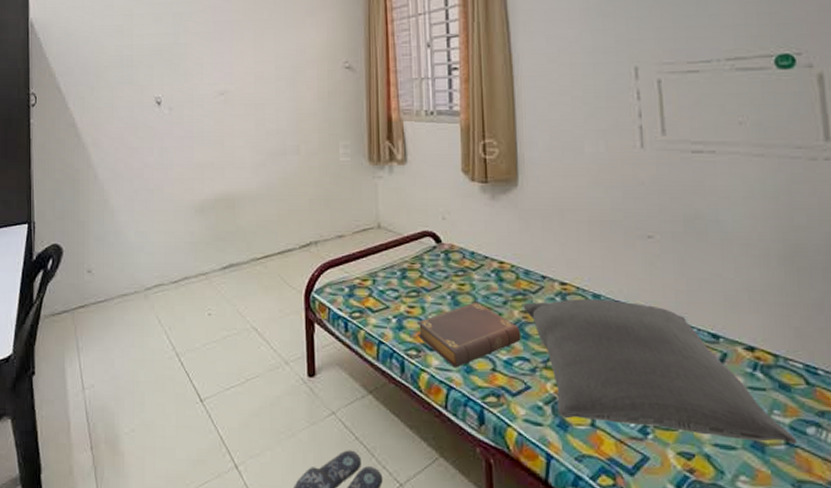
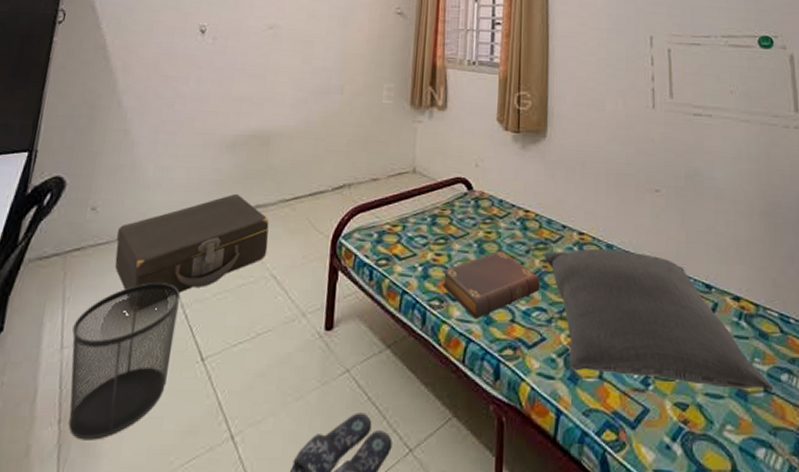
waste bin: none [89,335,174,464] -> present [68,283,180,440]
suitcase: none [113,255,246,358] -> present [114,194,269,310]

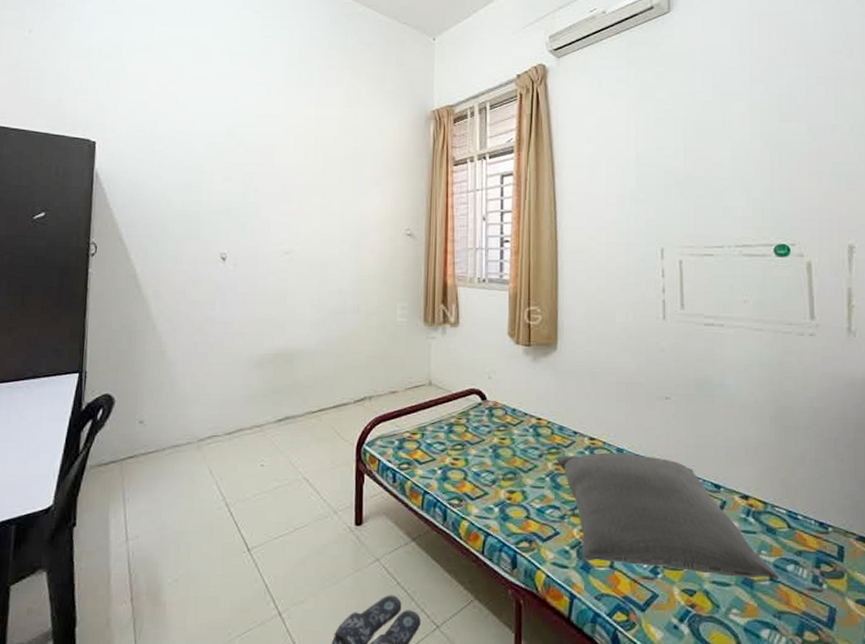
waste bin: present [68,283,180,440] -> none [134,485,224,615]
suitcase: present [114,194,269,310] -> none [164,408,299,508]
book: present [442,250,540,319] -> none [460,454,553,516]

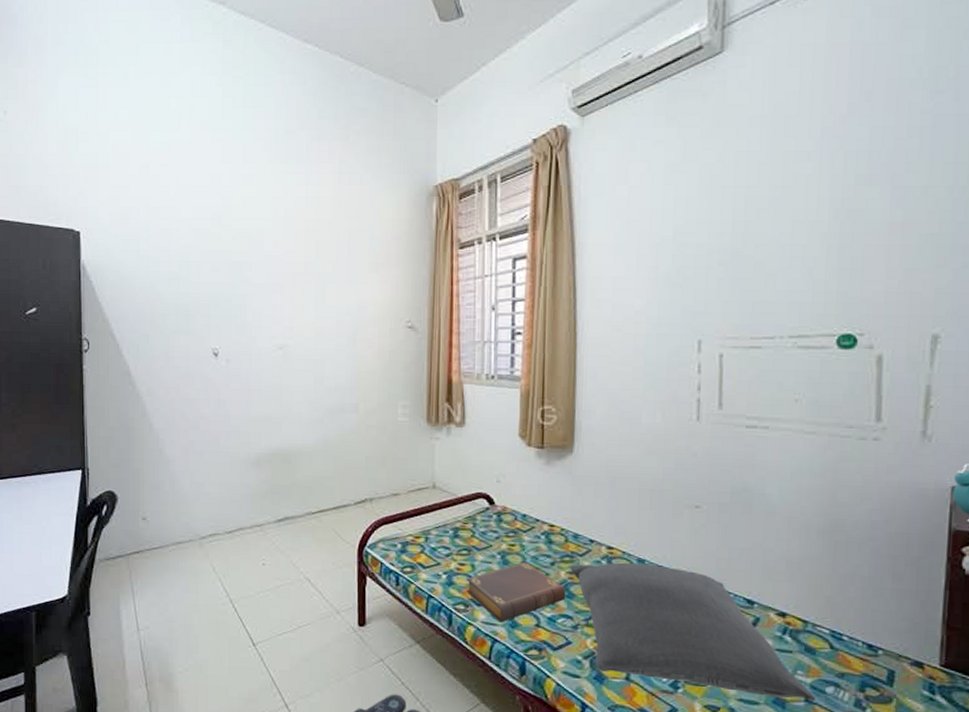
book: none [460,454,553,516] -> present [466,561,566,623]

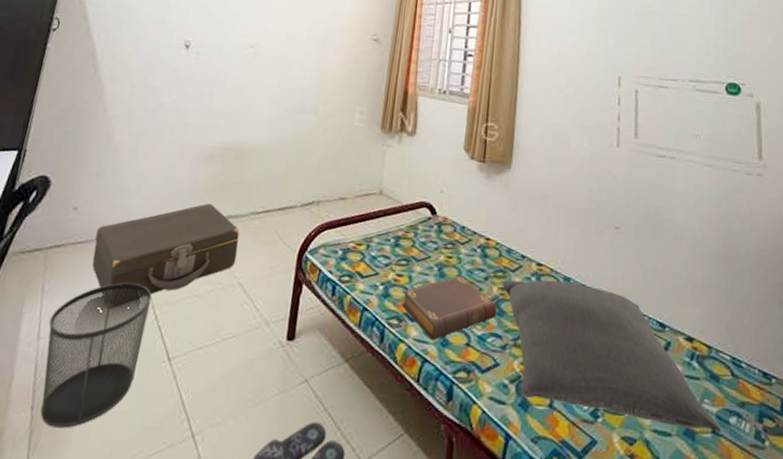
waste bin: none [144,581,228,700] -> present [40,282,152,428]
suitcase: none [168,507,300,603] -> present [92,203,240,307]

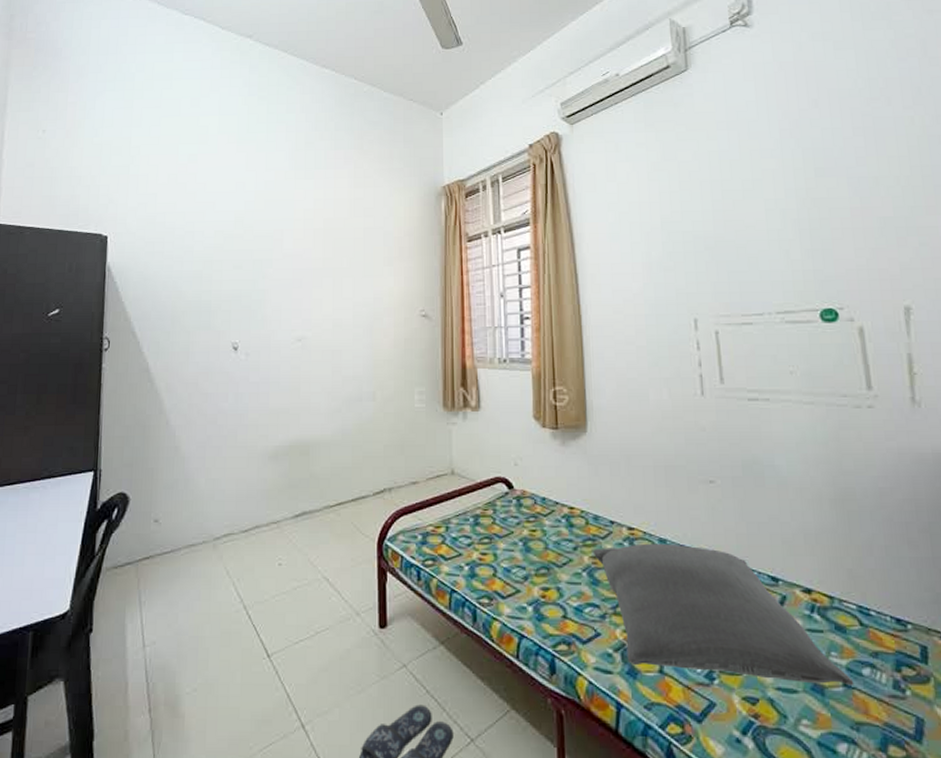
waste bin: present [40,282,152,428] -> none [151,587,242,727]
suitcase: present [92,203,240,307] -> none [180,503,318,611]
book: present [401,275,497,341] -> none [490,548,591,616]

